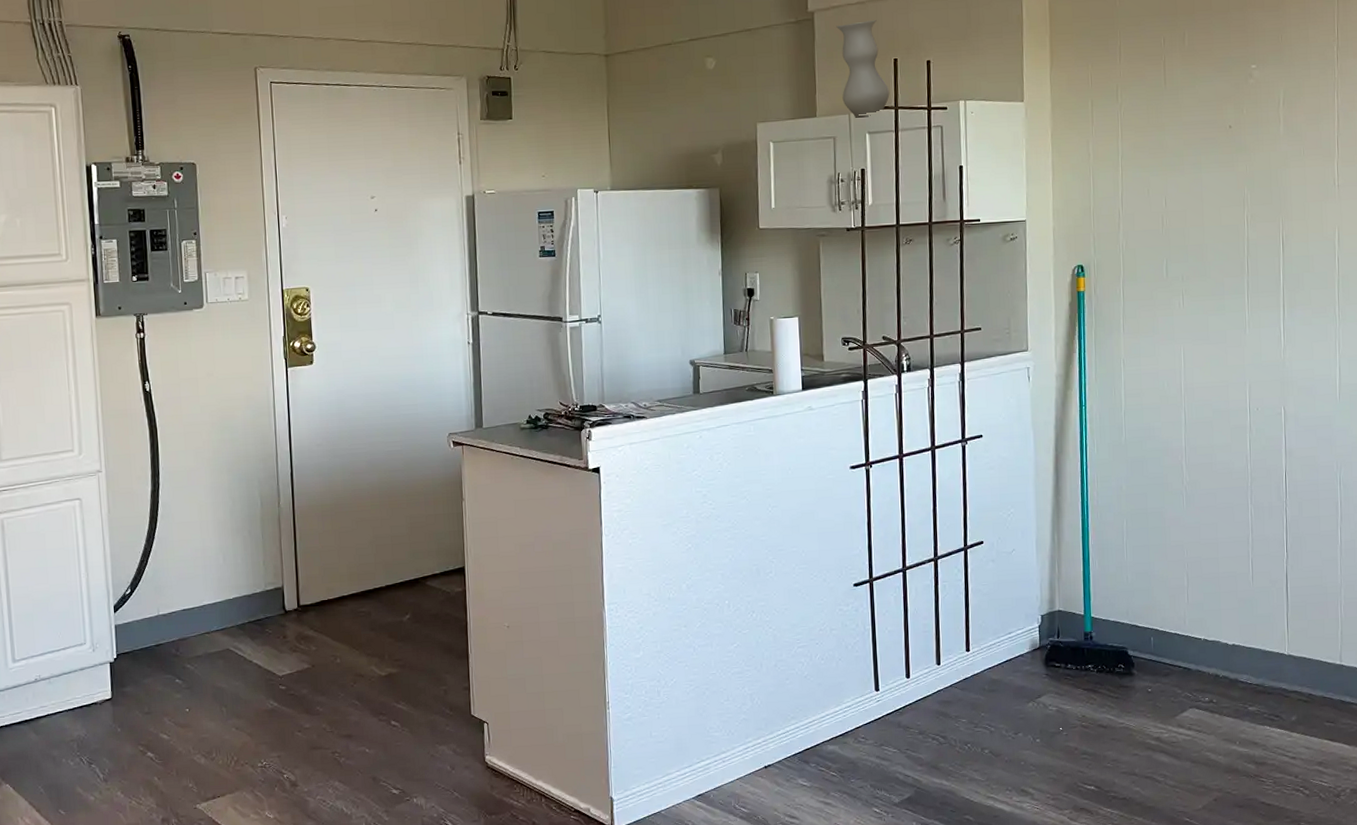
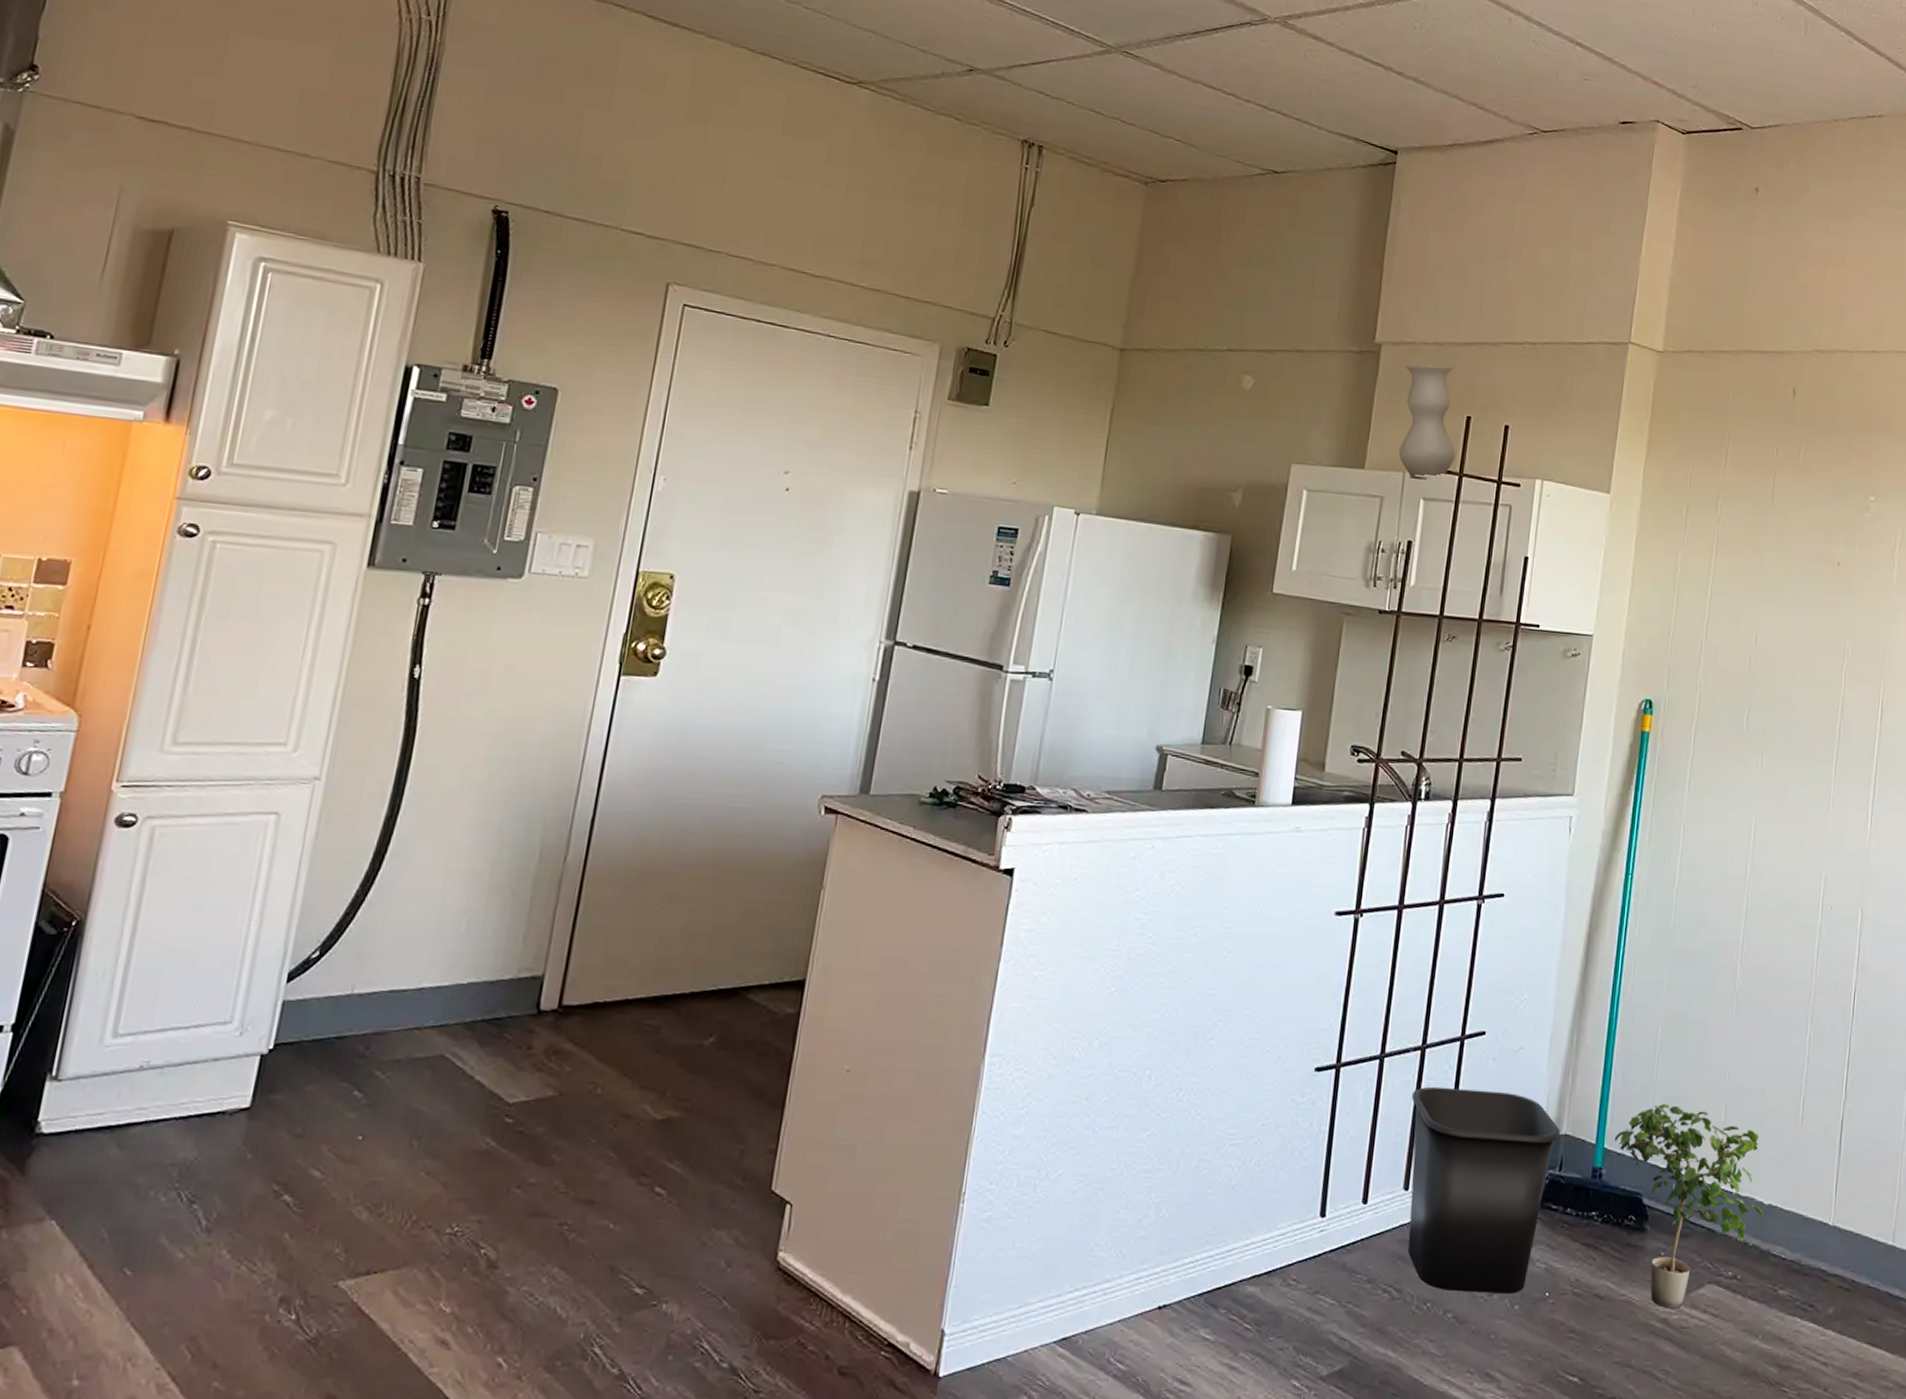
waste bin: none [932,584,1054,734] -> present [1408,1086,1560,1294]
potted plant: none [1098,578,1230,730] -> present [1614,1103,1764,1308]

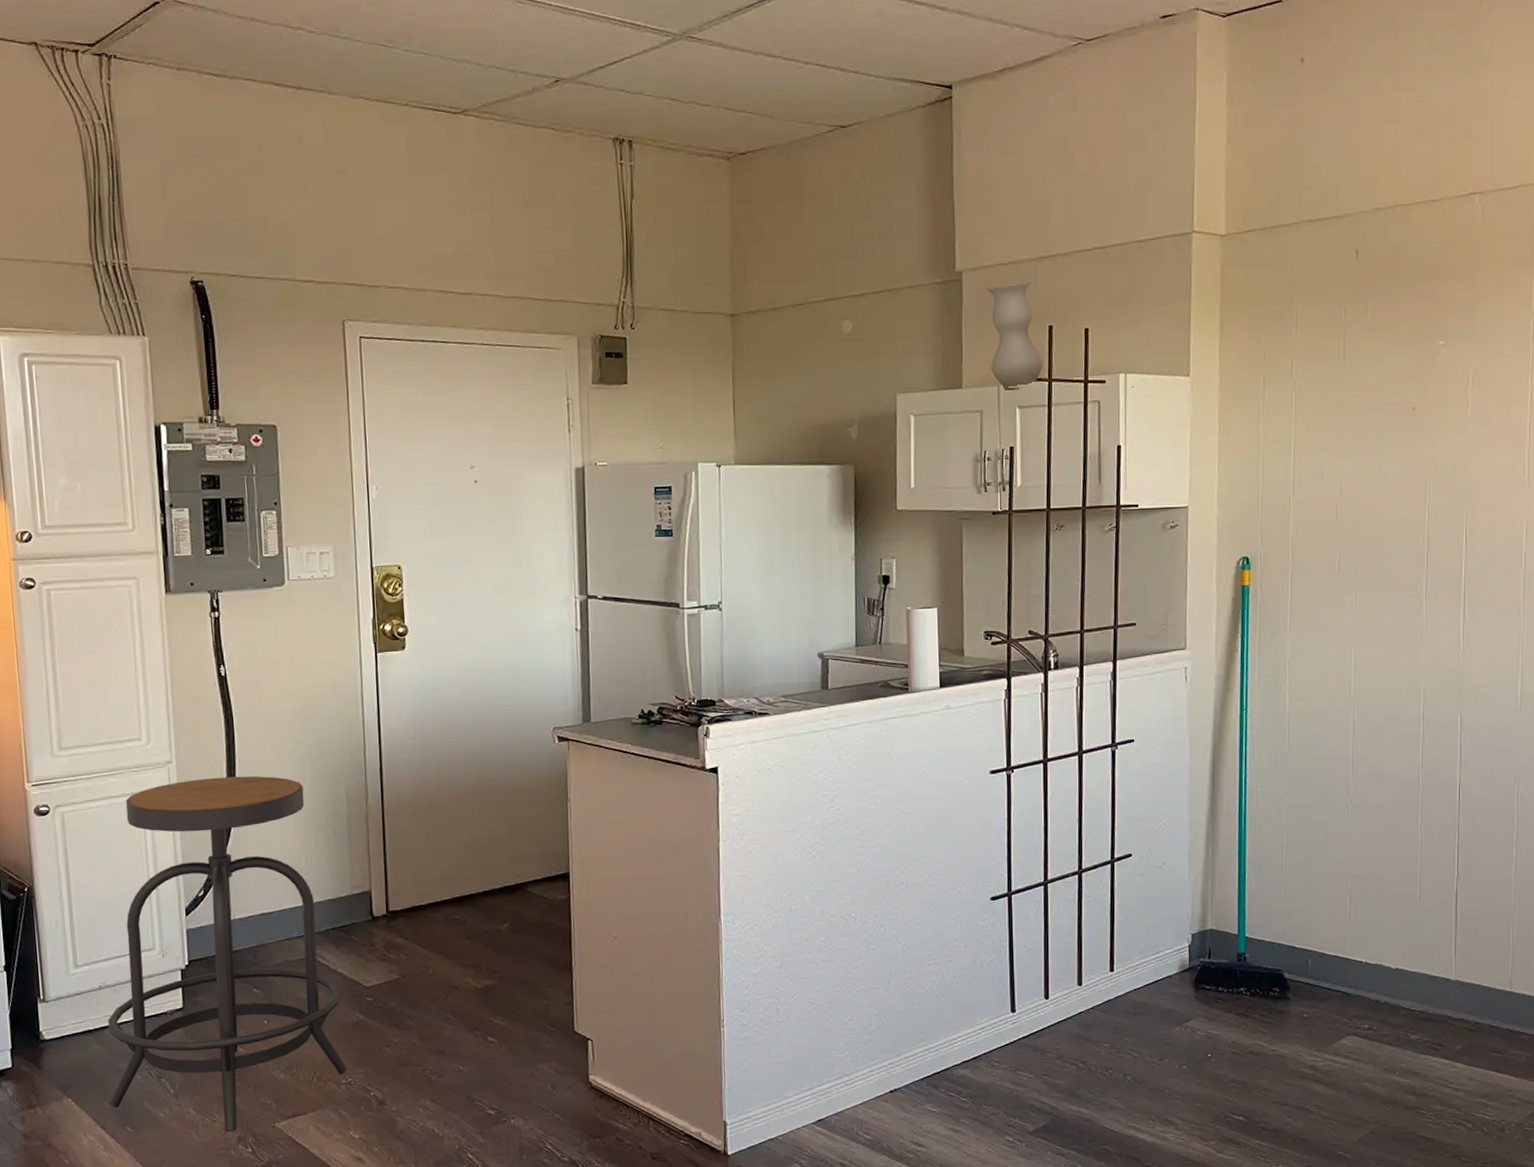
bar stool: none [110,804,487,1288] -> present [108,776,348,1132]
waste bin: present [1408,1086,1560,1294] -> none [1074,900,1206,1059]
potted plant: present [1614,1103,1764,1308] -> none [1253,896,1392,1058]

